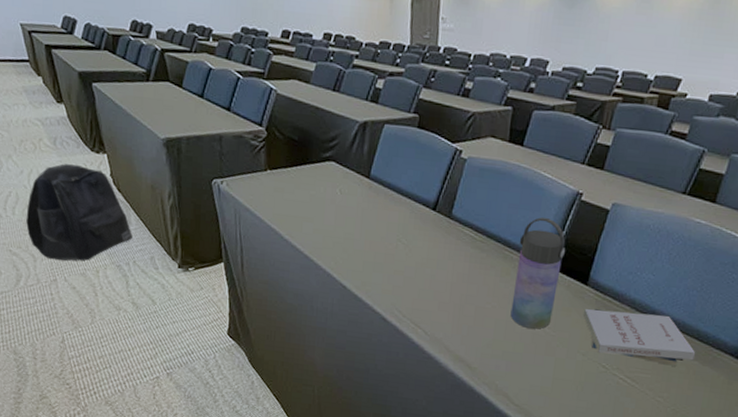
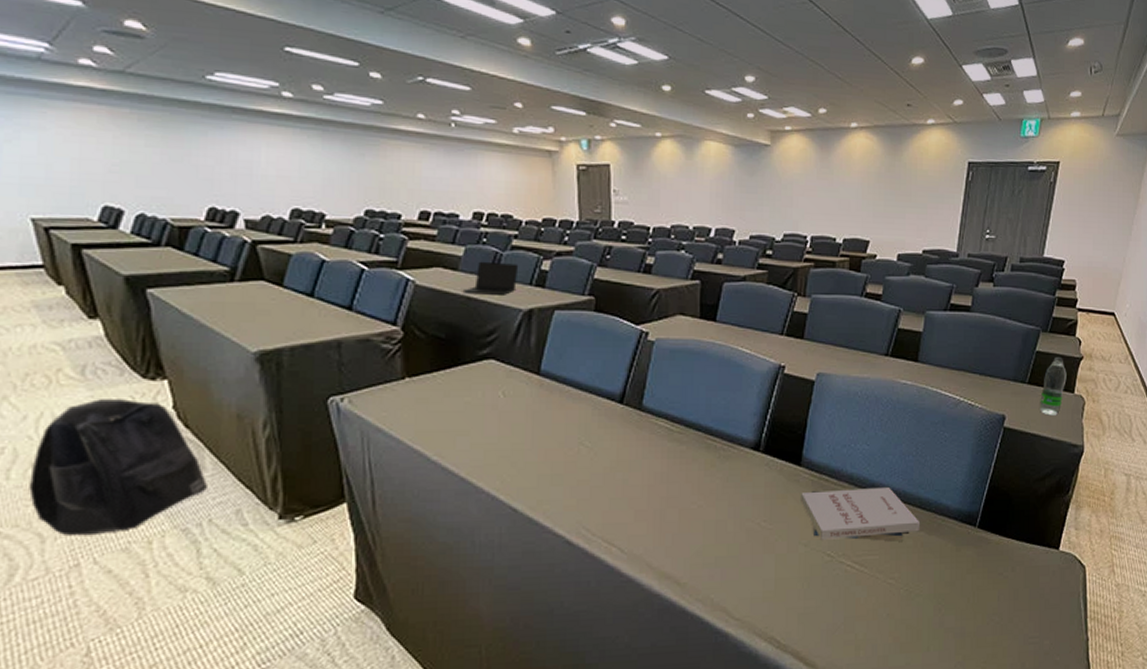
laptop: none [312,76,358,108] -> present [462,261,519,295]
water bottle: present [510,217,566,329] -> none [720,398,774,525]

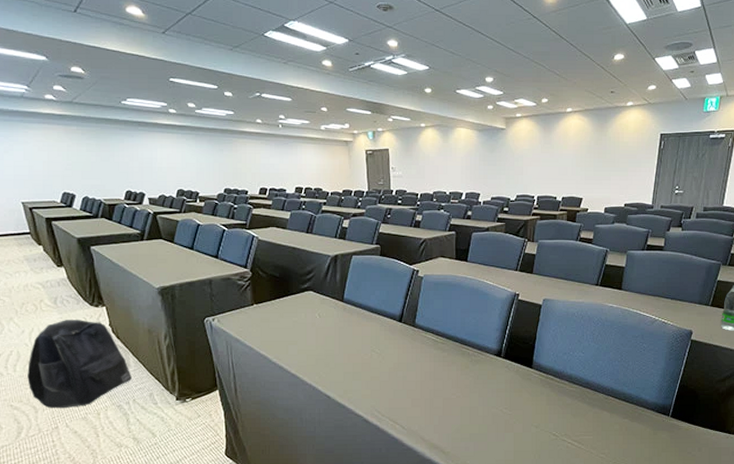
laptop: present [462,261,519,295] -> none [289,222,327,246]
books: present [801,486,921,542] -> none [532,384,625,426]

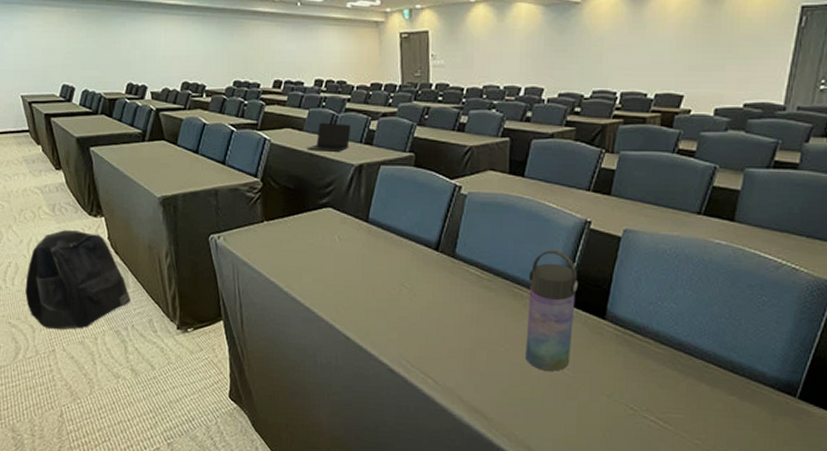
laptop: none [289,222,327,246] -> present [306,122,351,152]
water bottle: none [473,317,512,411] -> present [525,250,579,371]

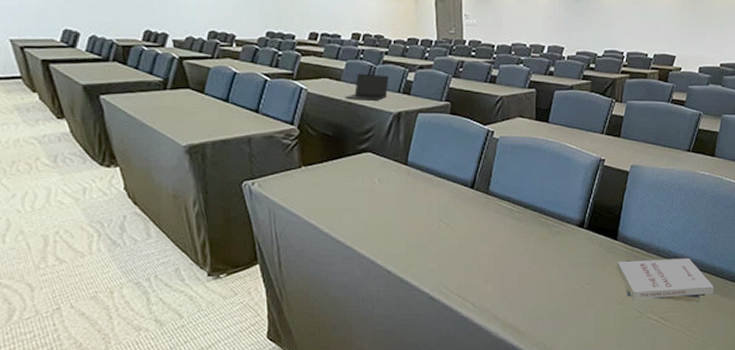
backpack: present [25,230,132,330] -> none [20,182,154,287]
water bottle: present [525,250,579,371] -> none [552,185,596,286]
books: none [604,345,732,403] -> present [617,257,715,302]

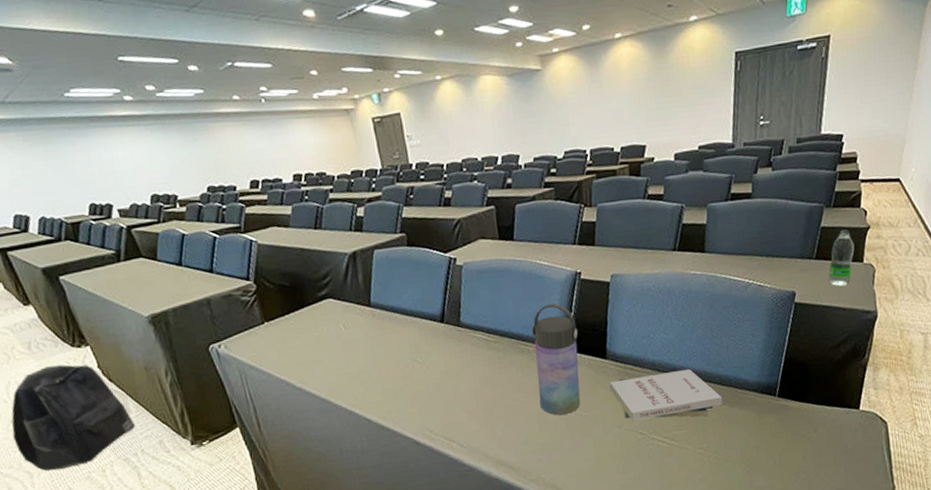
backpack: none [20,182,154,287] -> present [11,364,136,471]
laptop: present [345,73,389,101] -> none [296,214,339,245]
water bottle: none [552,185,596,286] -> present [531,304,581,415]

